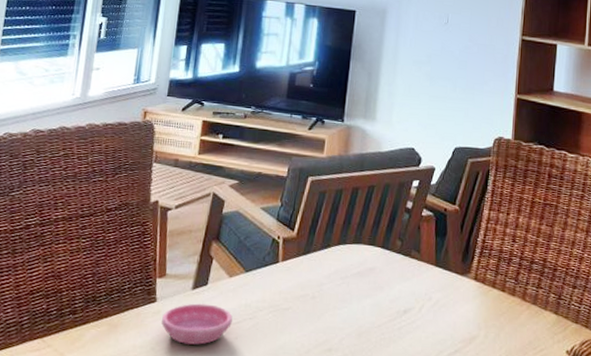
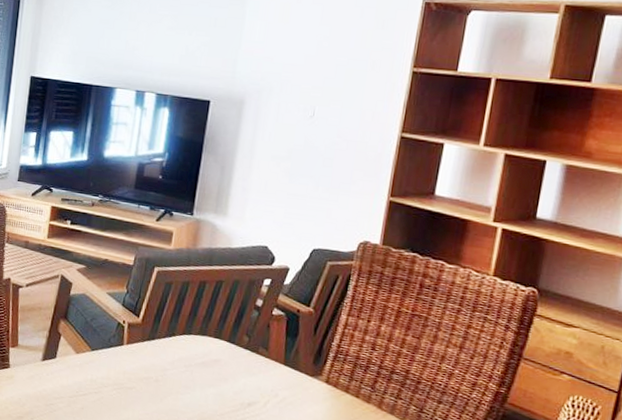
saucer: present [161,303,233,345] -> none [14,373,79,410]

